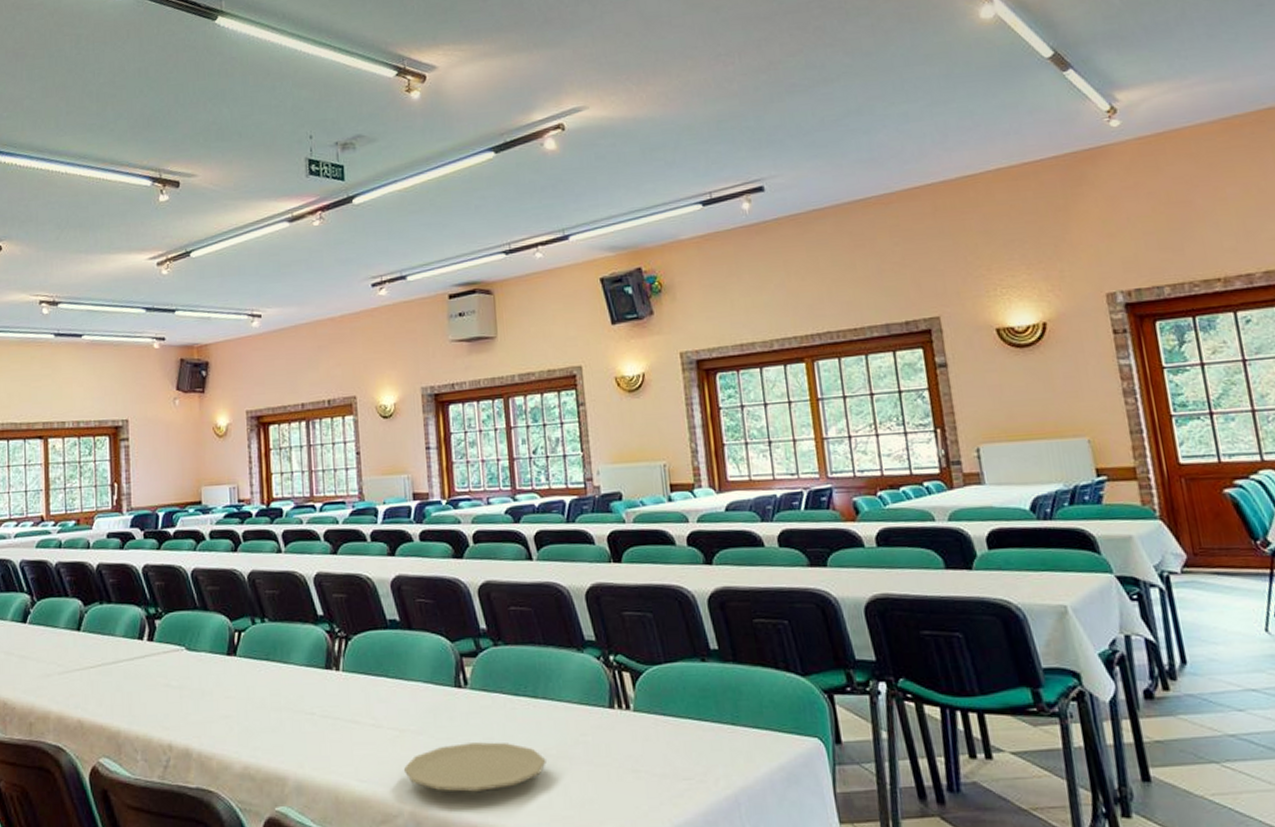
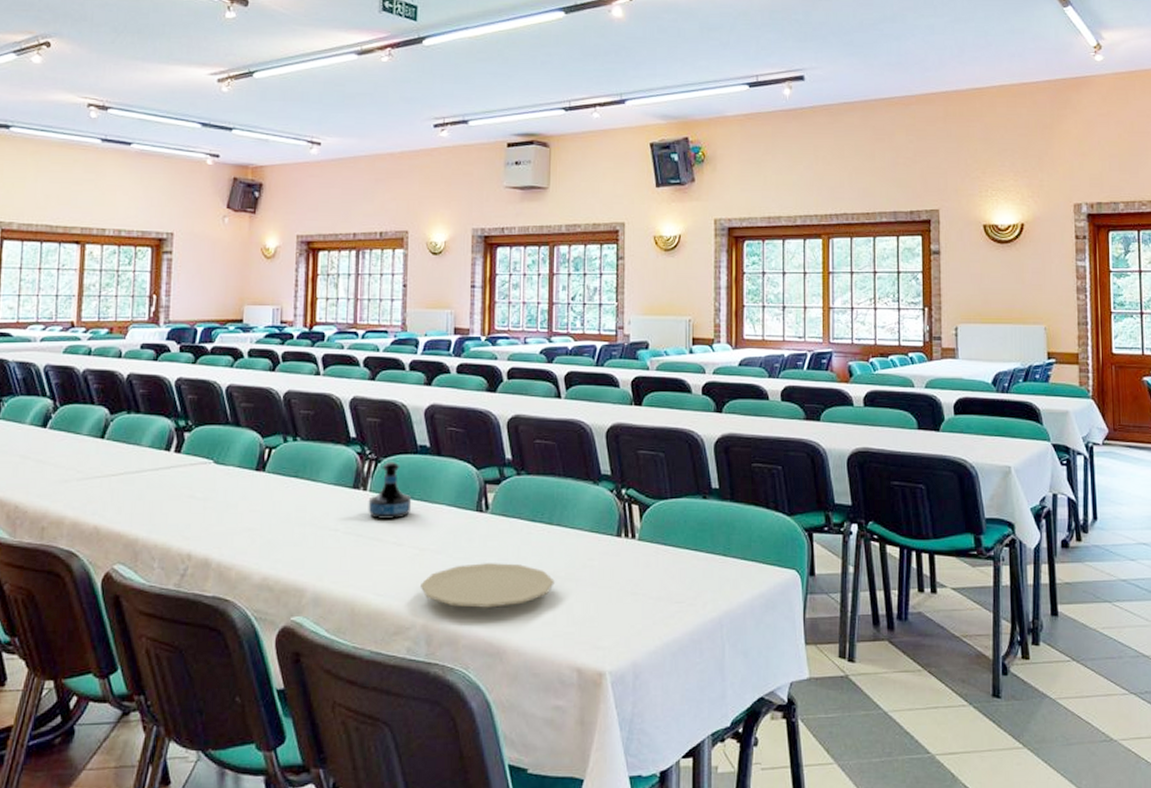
tequila bottle: none [342,639,387,700] -> present [368,462,412,519]

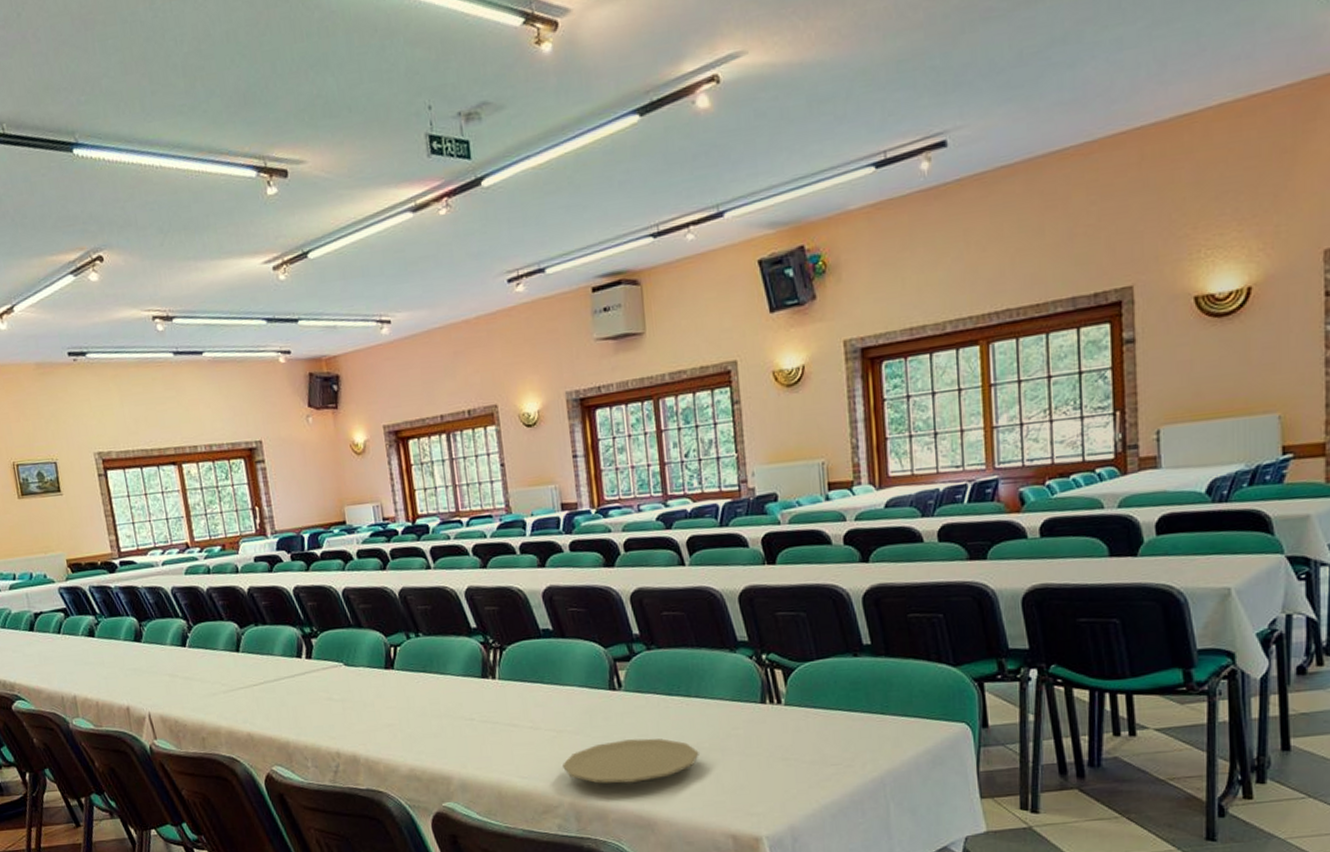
tequila bottle: present [368,462,412,519] -> none [498,648,543,706]

